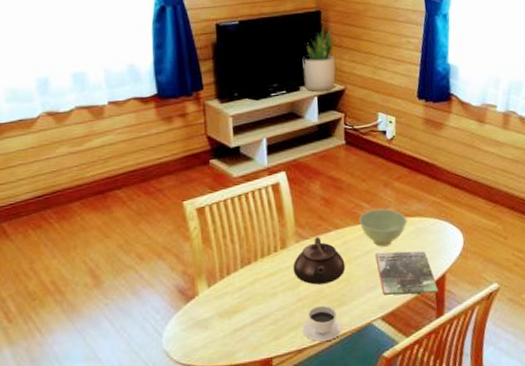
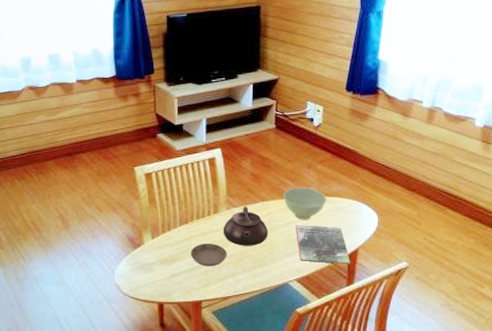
saucer: none [255,285,299,315] -> present [190,244,227,267]
planter: present [302,26,336,92] -> none [241,20,272,80]
teacup: present [303,305,343,342] -> none [229,263,263,294]

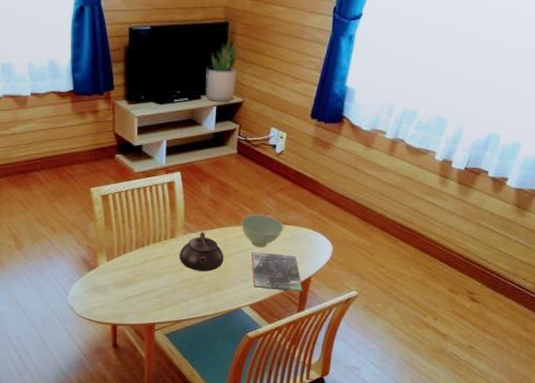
saucer: present [190,244,227,267] -> none [145,268,182,291]
planter: none [241,20,272,80] -> present [205,38,239,103]

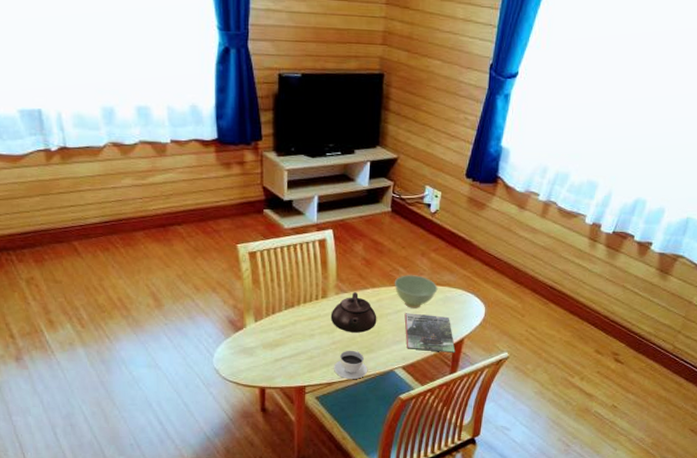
teacup: none [182,288,216,318] -> present [334,350,368,380]
planter: present [205,38,239,103] -> none [359,91,394,158]

